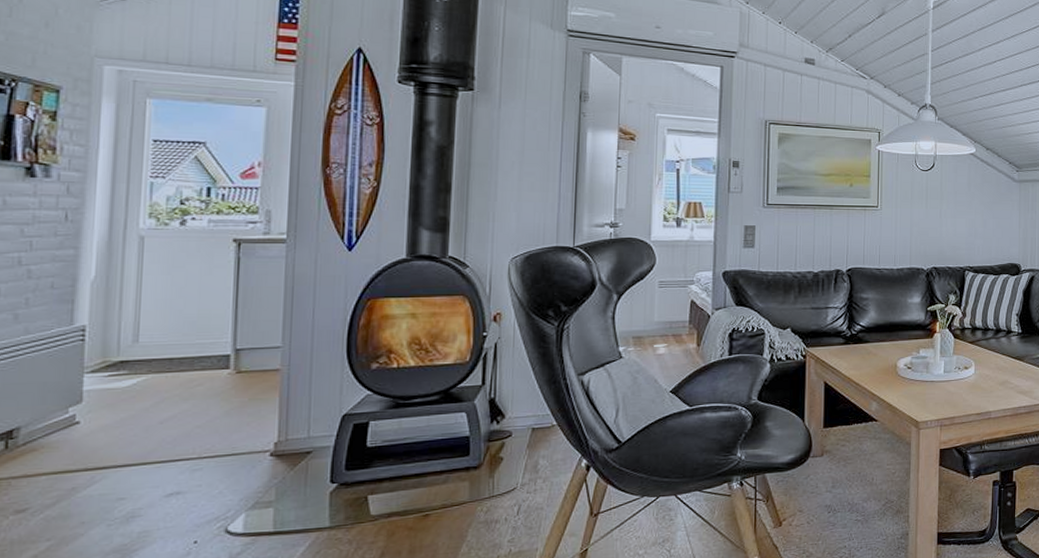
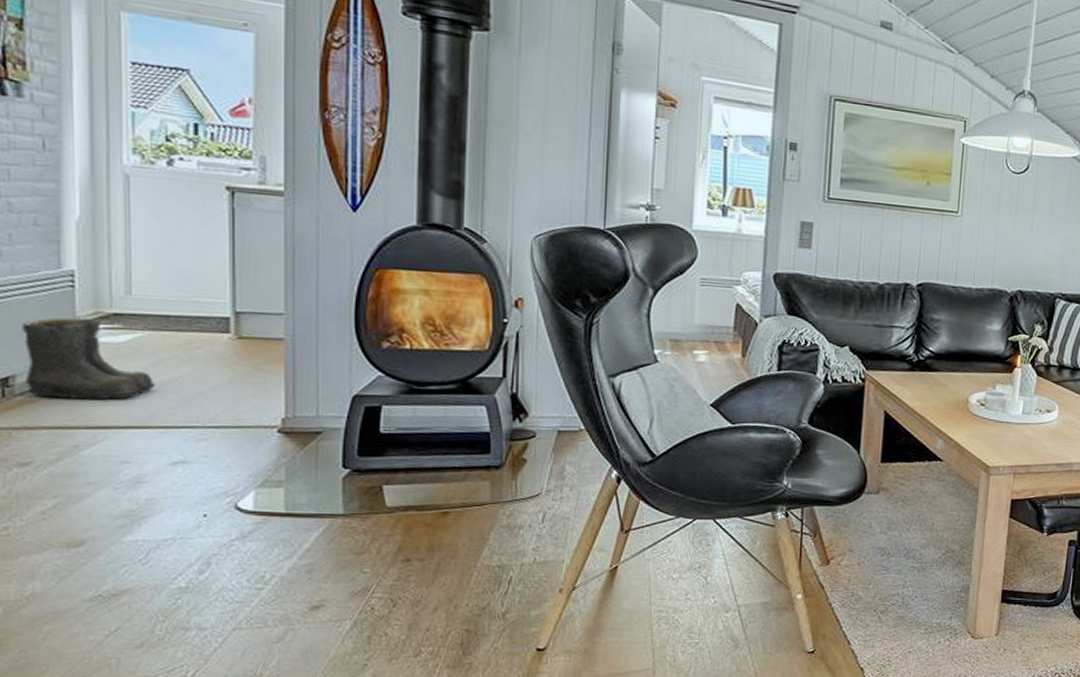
boots: none [30,368,156,446] -> present [22,317,156,401]

